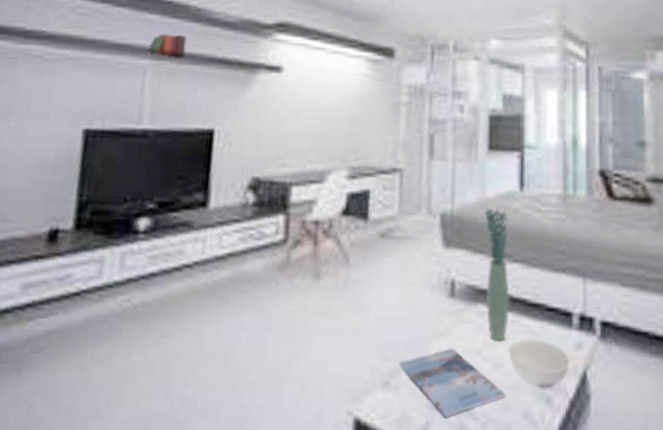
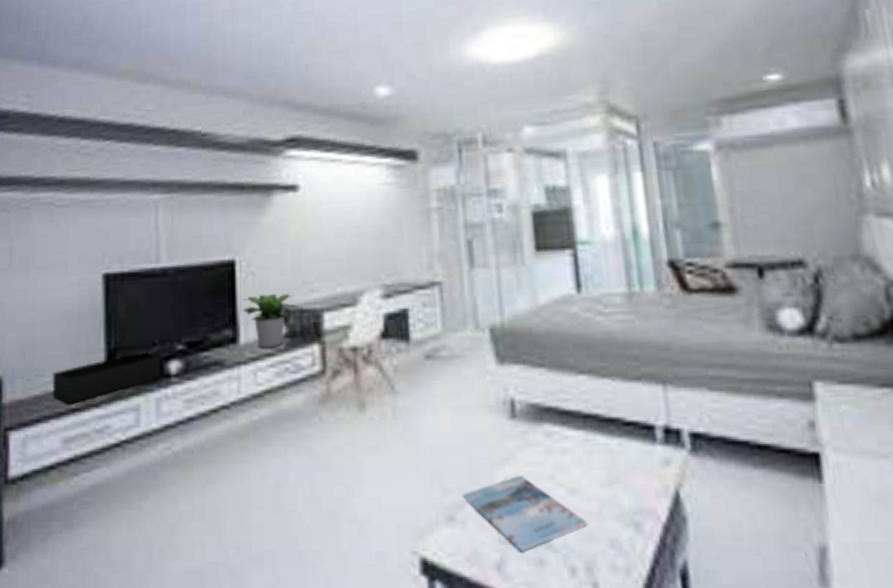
speaker: none [17,206,131,251] -> present [52,351,160,404]
books: present [147,34,187,59] -> none [157,163,195,190]
potted plant: none [216,164,270,216] -> present [243,293,299,350]
vase: present [485,203,511,343] -> none [539,311,582,465]
bowl: present [508,338,570,389] -> none [584,458,659,514]

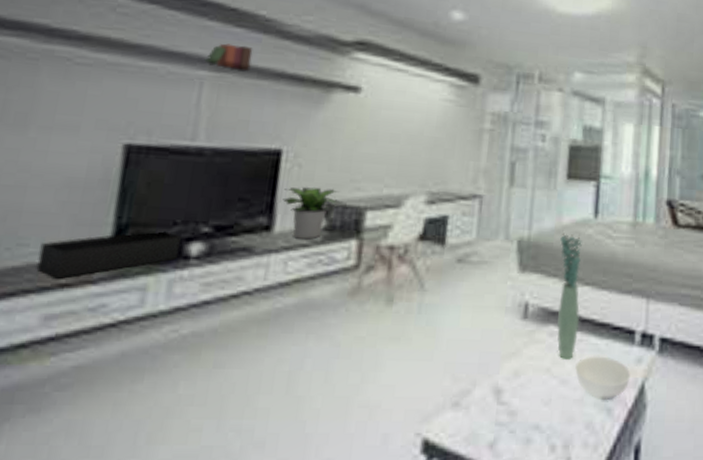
books: none [157,163,195,190] -> present [205,43,253,72]
magazine: present [461,474,588,553] -> none [469,367,571,433]
vase: none [539,311,582,465] -> present [557,230,582,361]
bowl: none [584,458,659,514] -> present [575,356,631,401]

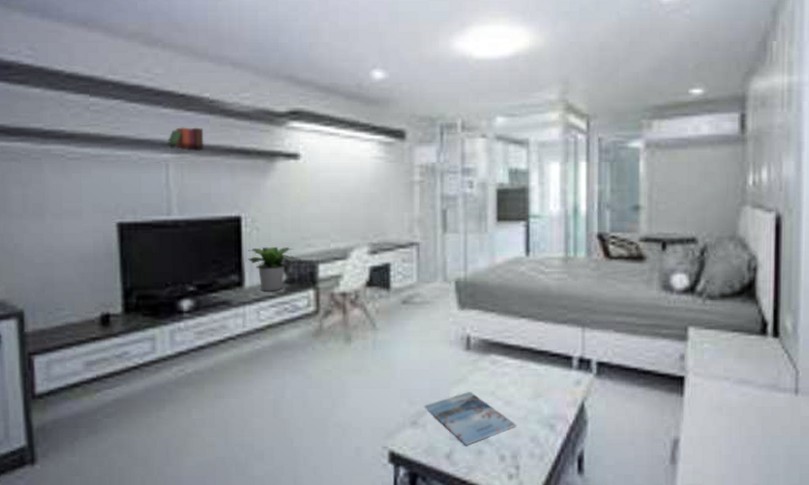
speaker: present [36,229,181,279] -> none [72,291,174,334]
magazine: none [469,367,571,433] -> present [424,391,516,446]
vase: present [557,230,582,361] -> none [495,269,519,385]
bowl: present [575,356,631,401] -> none [518,380,570,418]

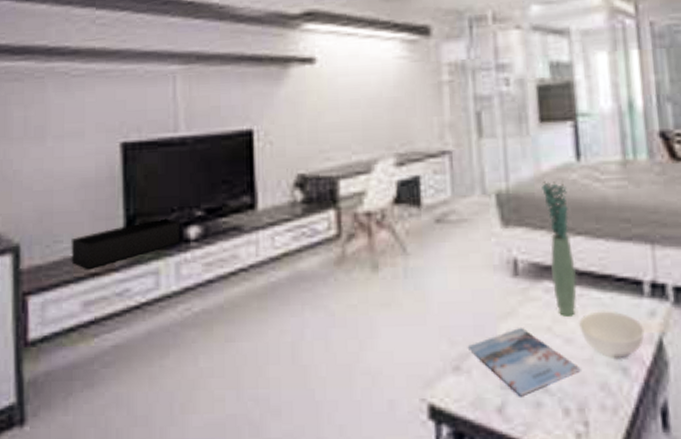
speaker: none [72,291,174,334] -> present [71,217,180,269]
books: present [167,127,204,151] -> none [174,35,213,61]
potted plant: present [248,246,297,293] -> none [261,161,315,215]
vase: none [495,269,519,385] -> present [542,178,578,318]
bowl: none [518,380,570,418] -> present [579,311,645,360]

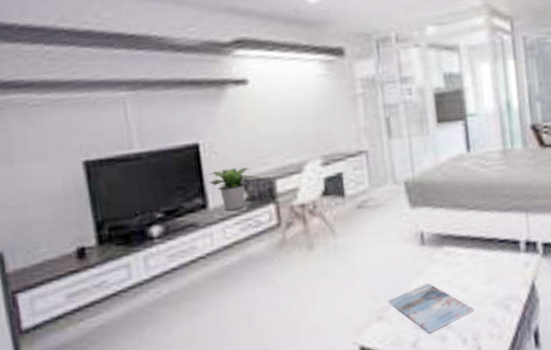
speaker: present [71,217,180,269] -> none [49,221,145,268]
potted plant: none [261,161,315,215] -> present [209,167,256,211]
vase: present [542,178,578,318] -> none [440,167,470,273]
bowl: present [579,311,645,360] -> none [472,265,522,300]

